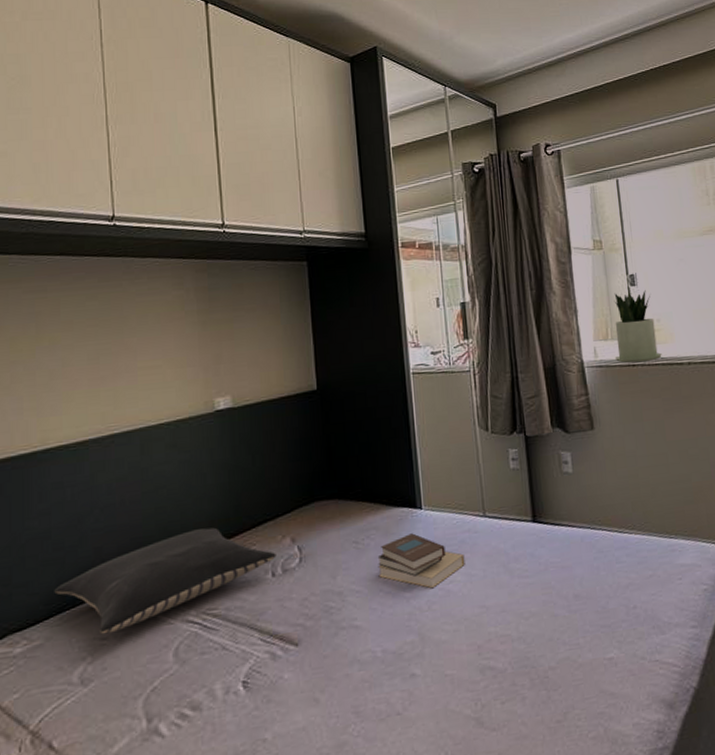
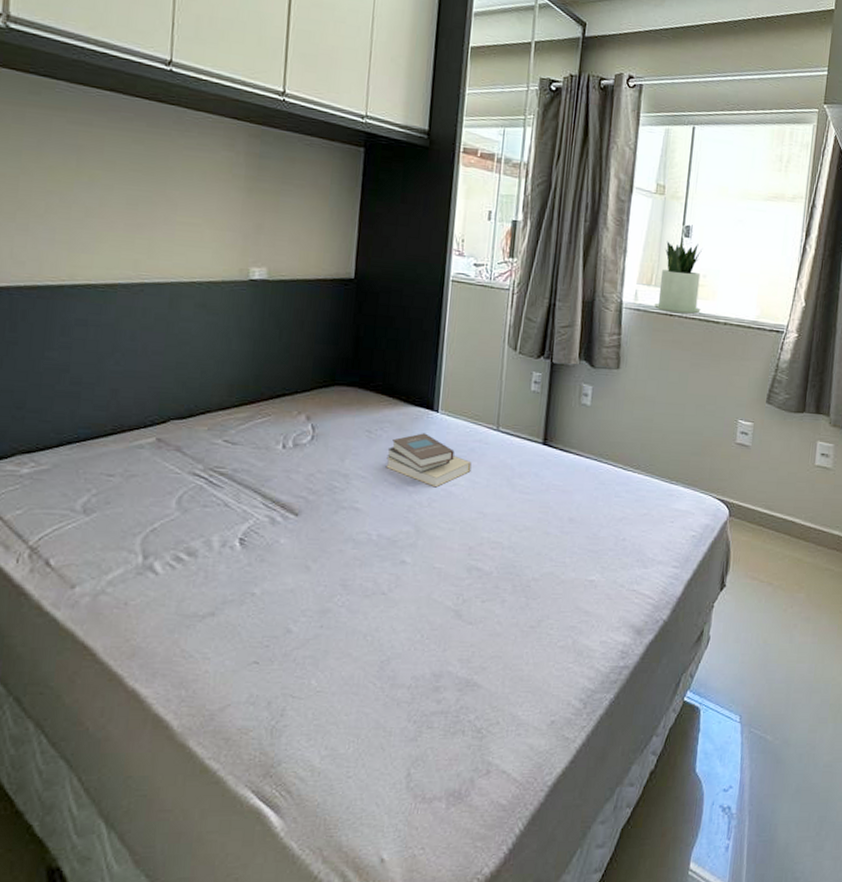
pillow: present [54,527,276,635] -> none [67,390,290,472]

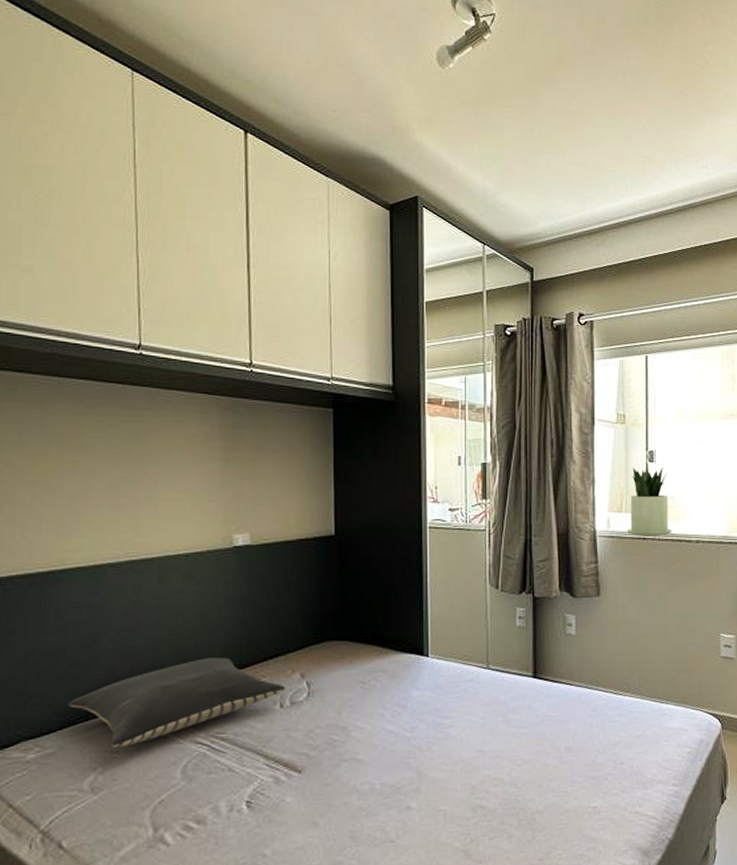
pillow: none [67,390,290,472] -> present [68,657,285,748]
books: present [386,433,472,488] -> none [382,678,466,731]

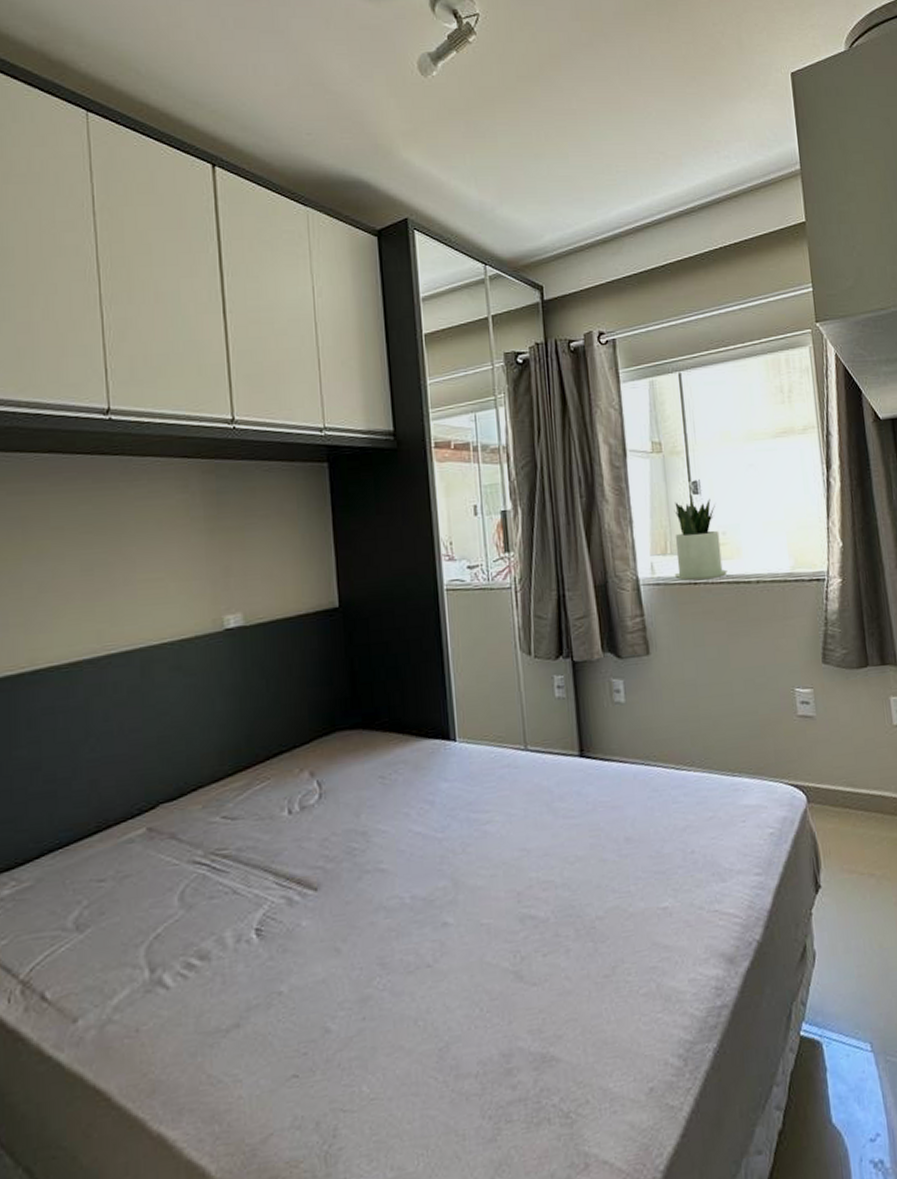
pillow: present [68,657,285,748] -> none [45,759,293,876]

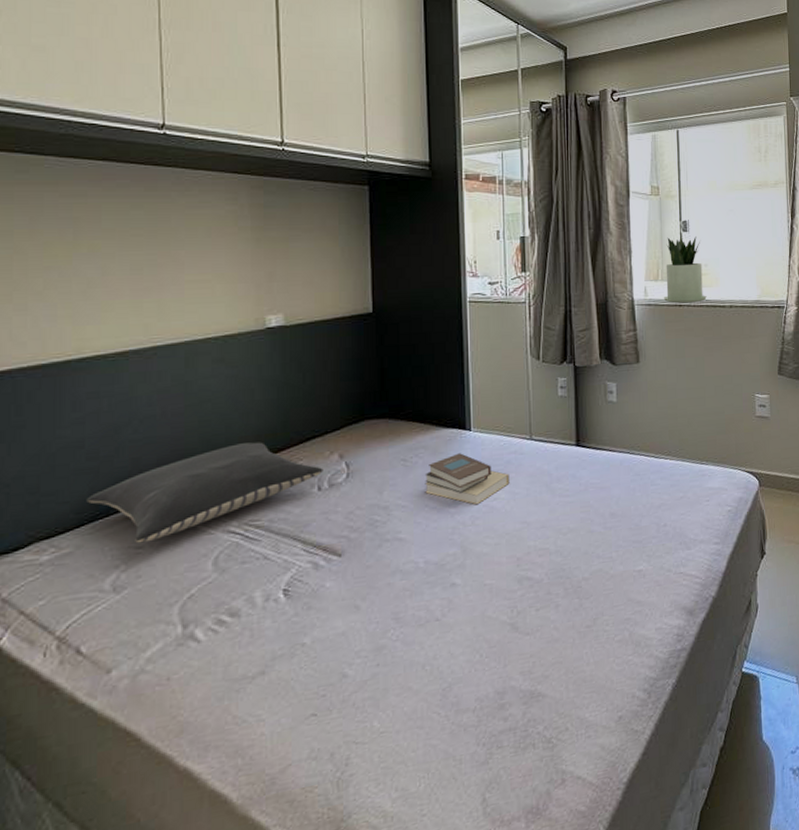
pillow: none [45,759,293,876] -> present [86,442,323,544]
books: none [406,768,504,830] -> present [425,453,510,505]

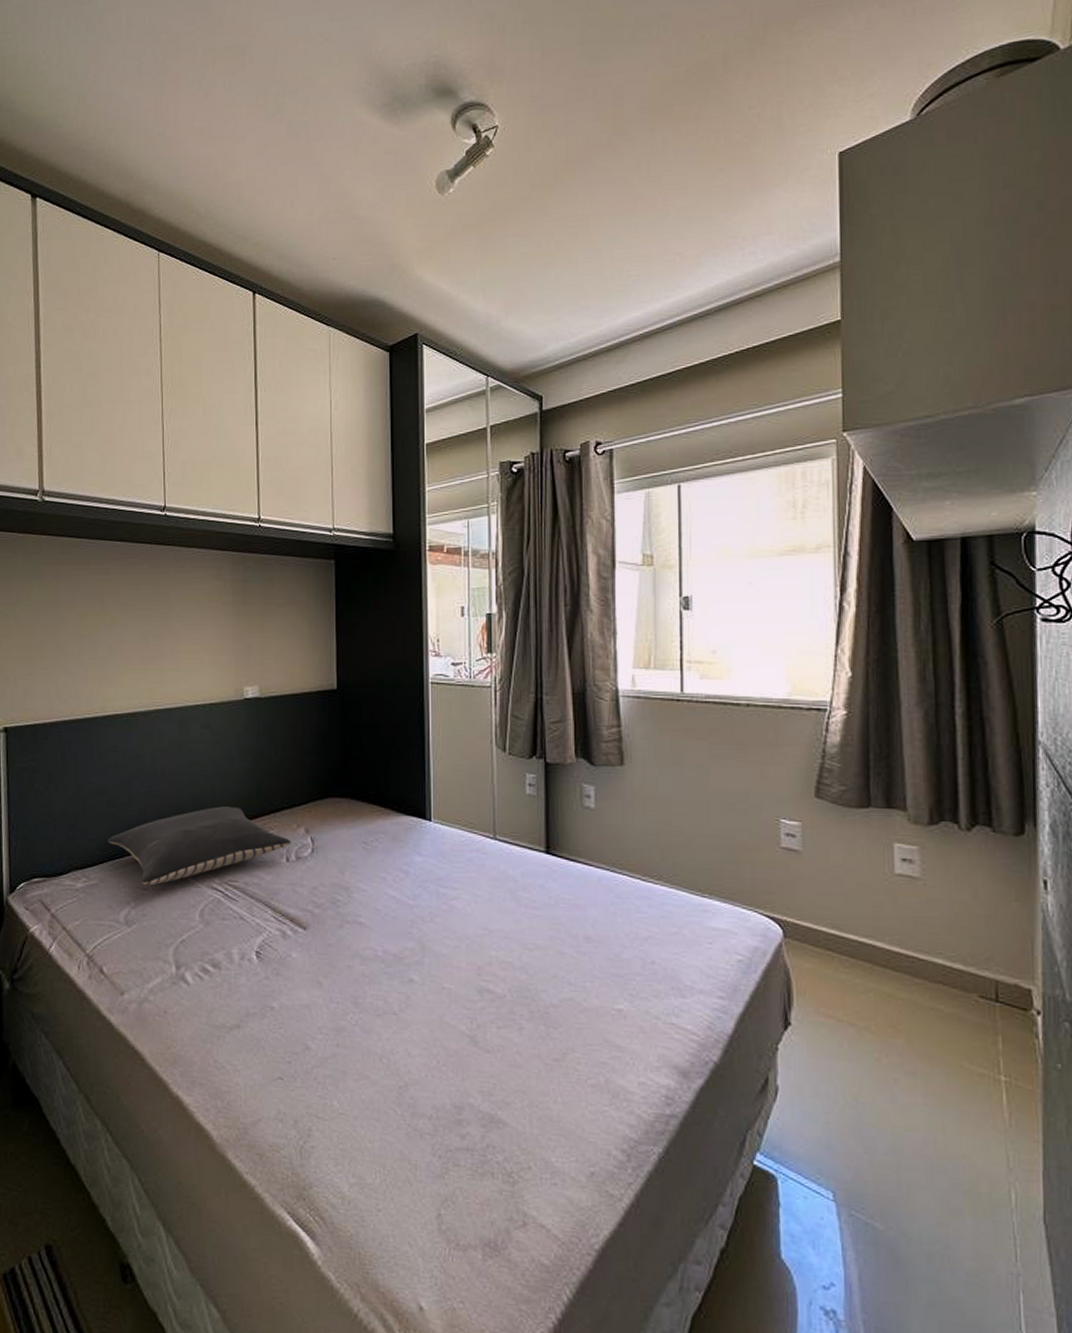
books: present [425,453,510,505] -> none [384,843,471,901]
planter: present [663,237,707,304] -> none [656,616,714,698]

